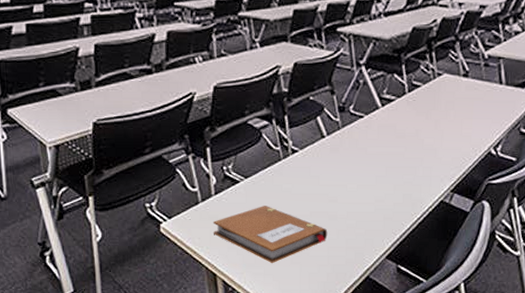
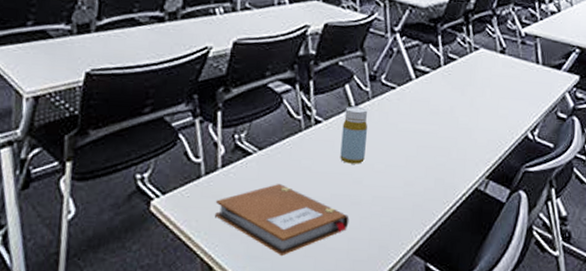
bottle: none [316,136,339,186] -> present [340,107,367,164]

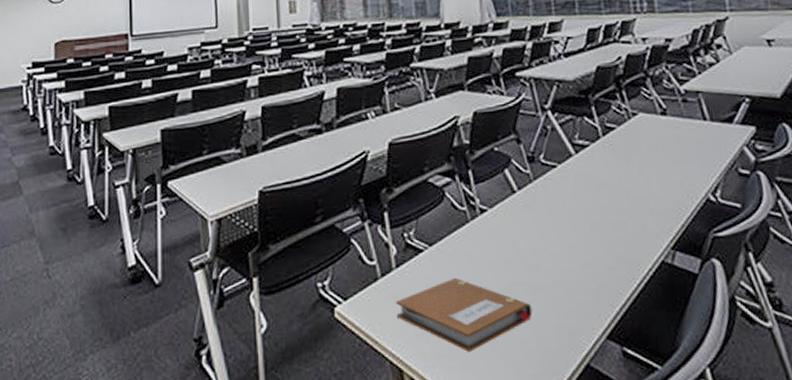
bottle: present [340,107,367,164] -> none [508,190,537,250]

